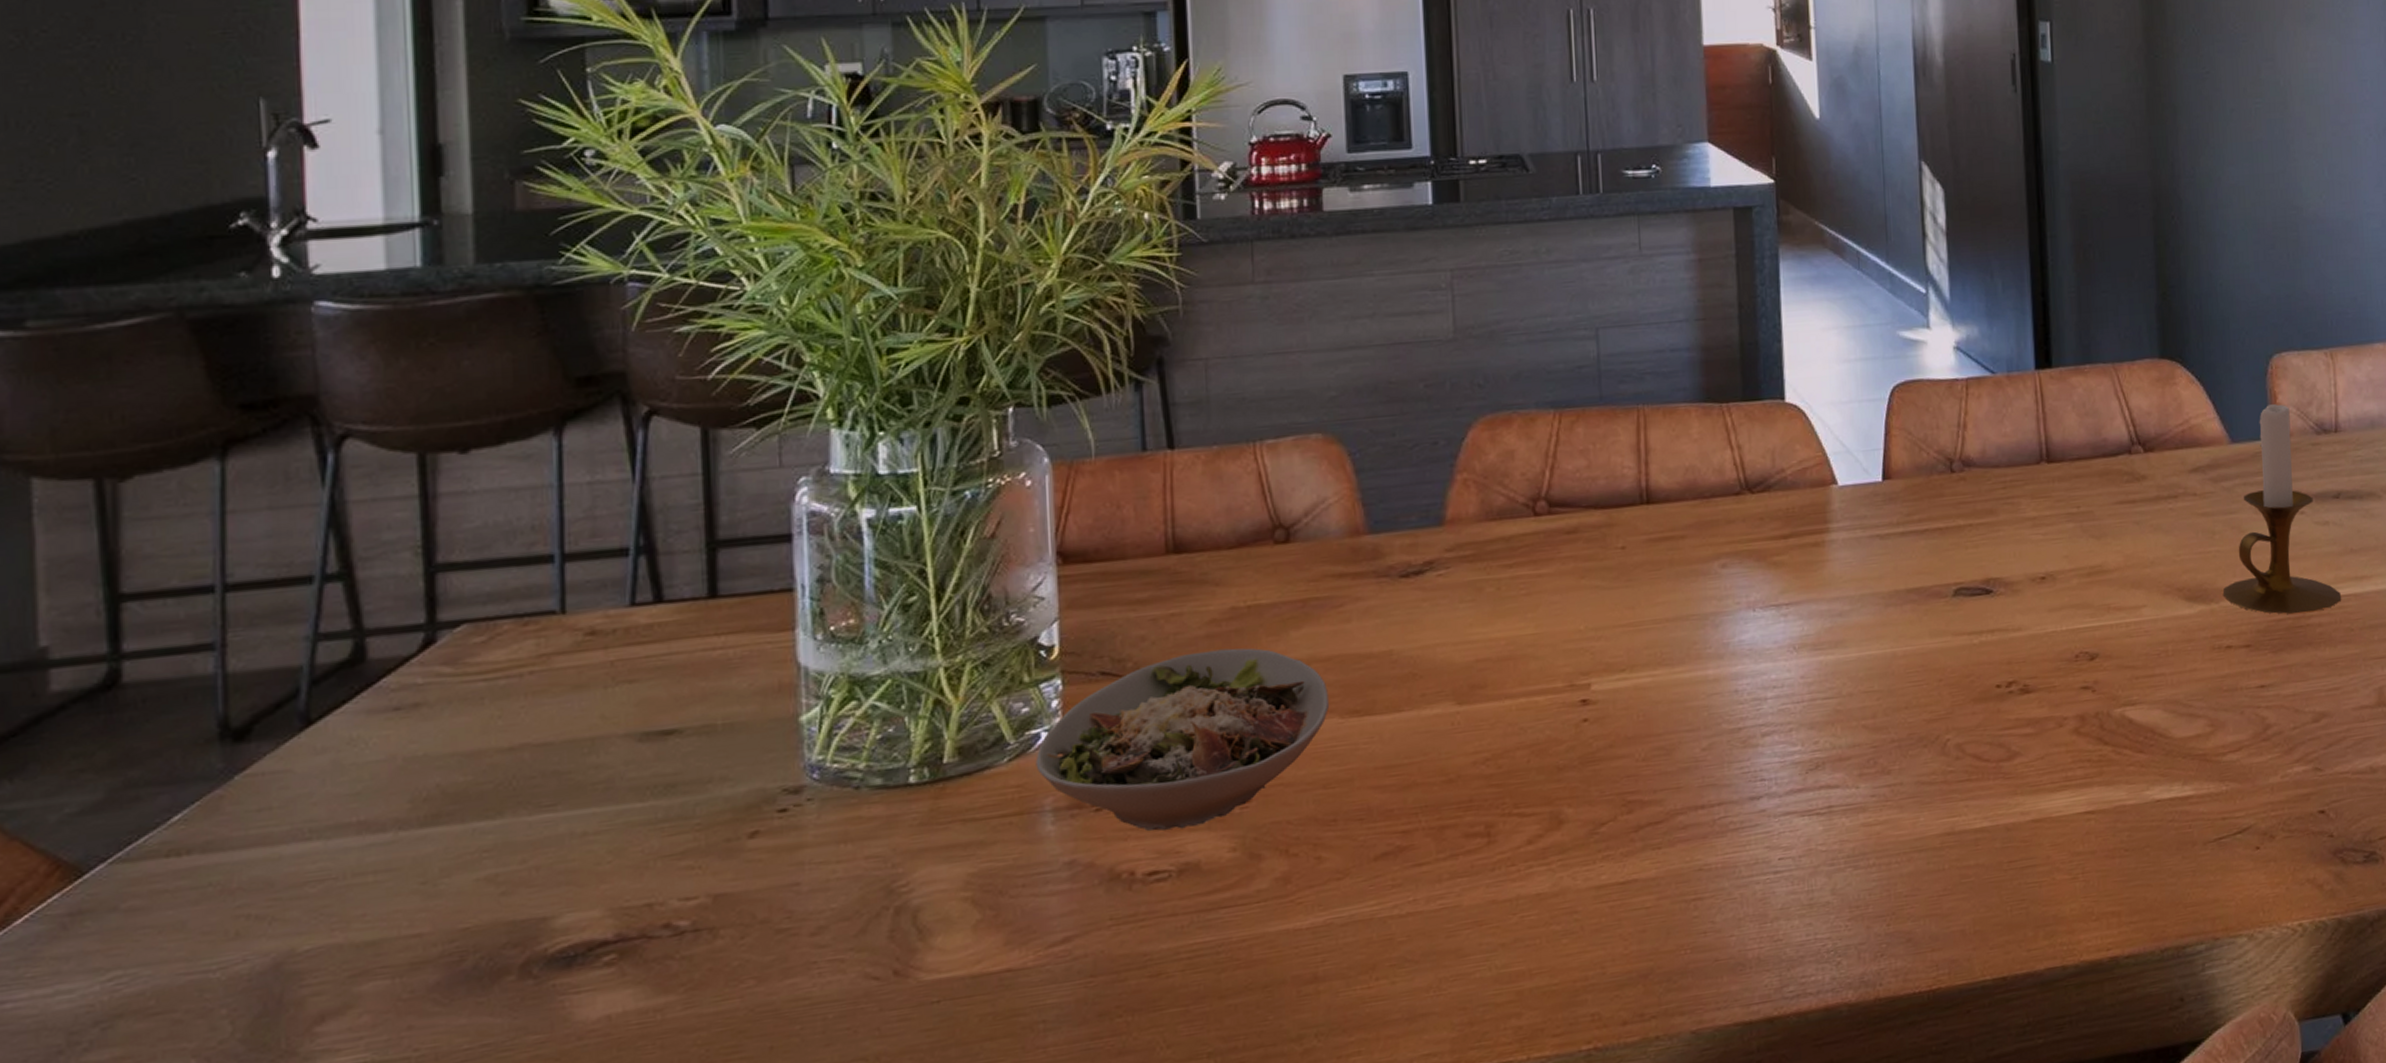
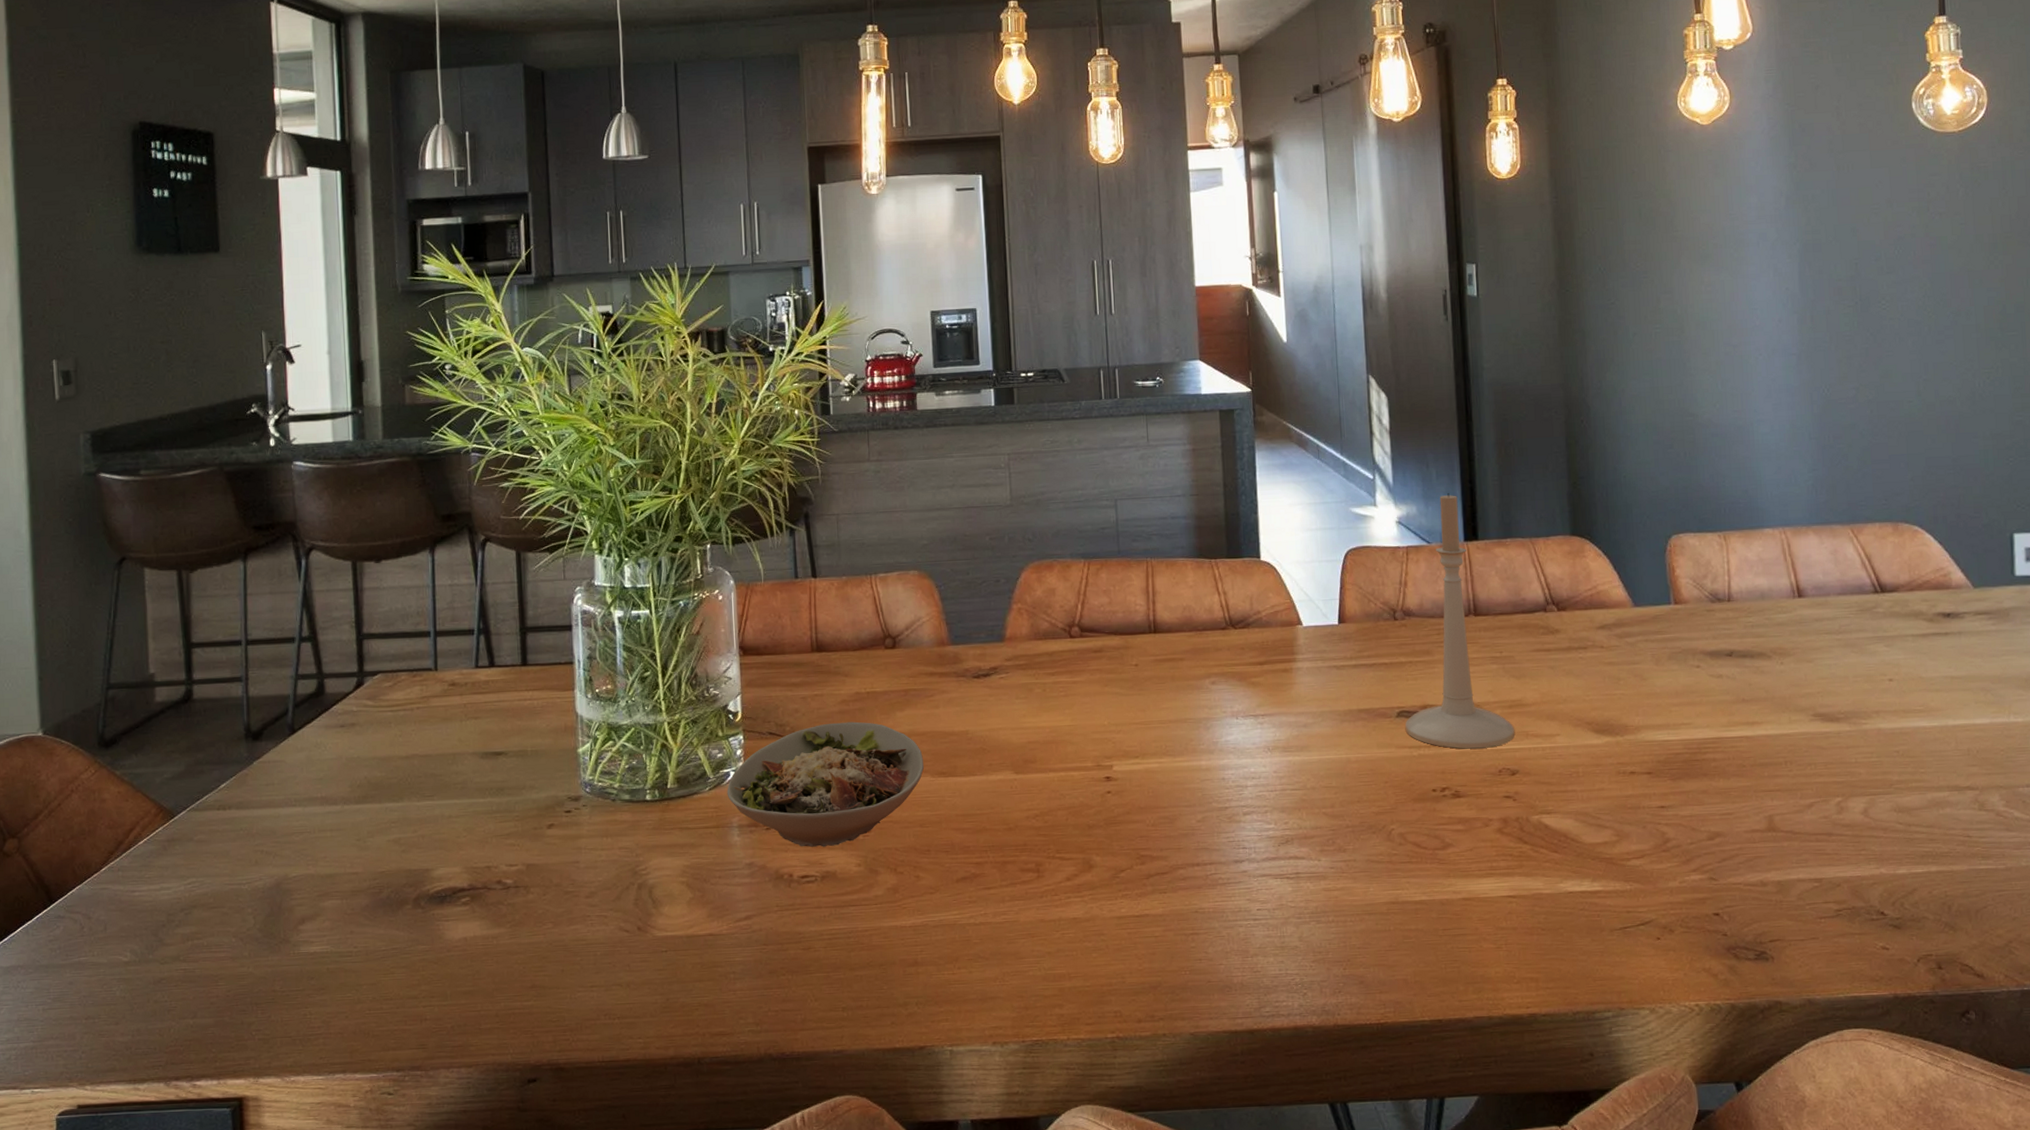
candlestick: none [1963,309,2095,632] -> present [1405,493,1515,749]
candlestick: present [2222,404,2342,615] -> none [1627,576,1735,750]

